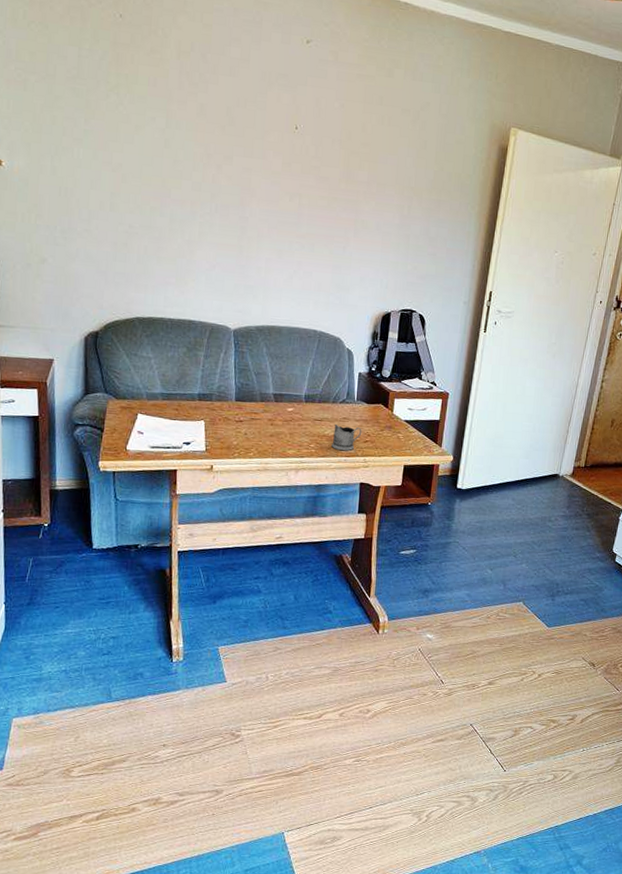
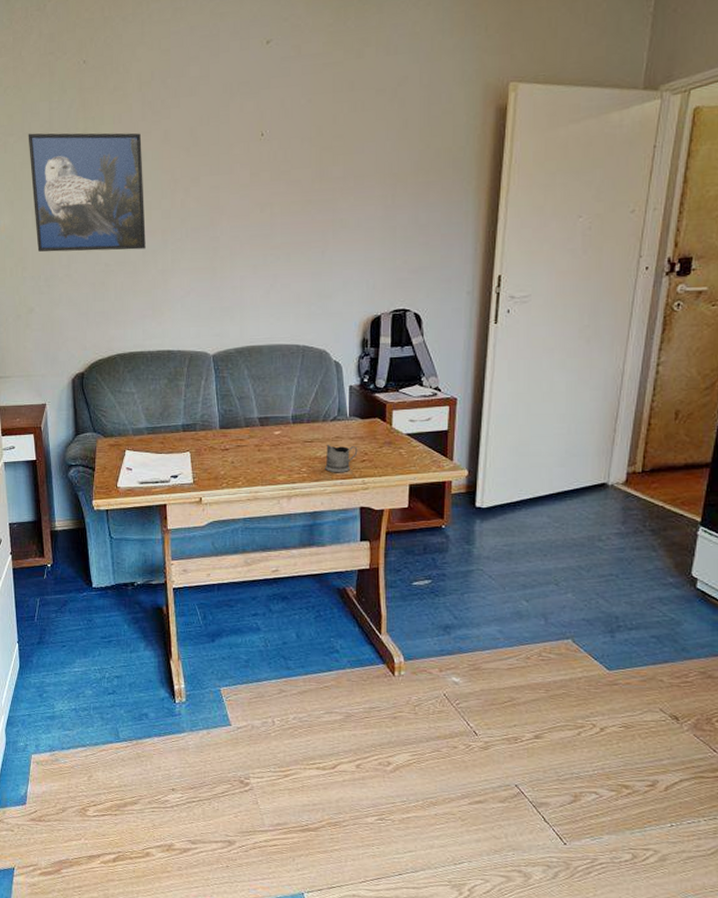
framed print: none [52,76,177,217] -> present [28,133,146,252]

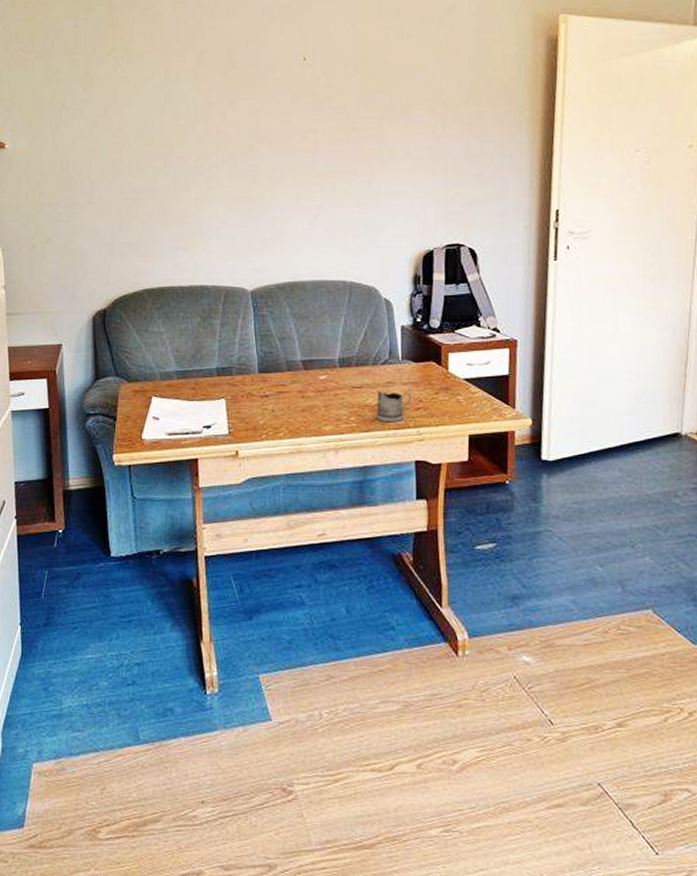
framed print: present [28,133,146,252] -> none [50,50,178,177]

